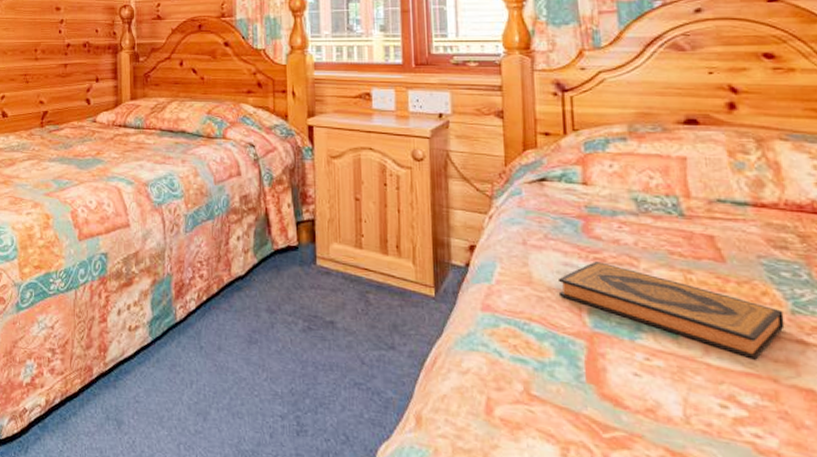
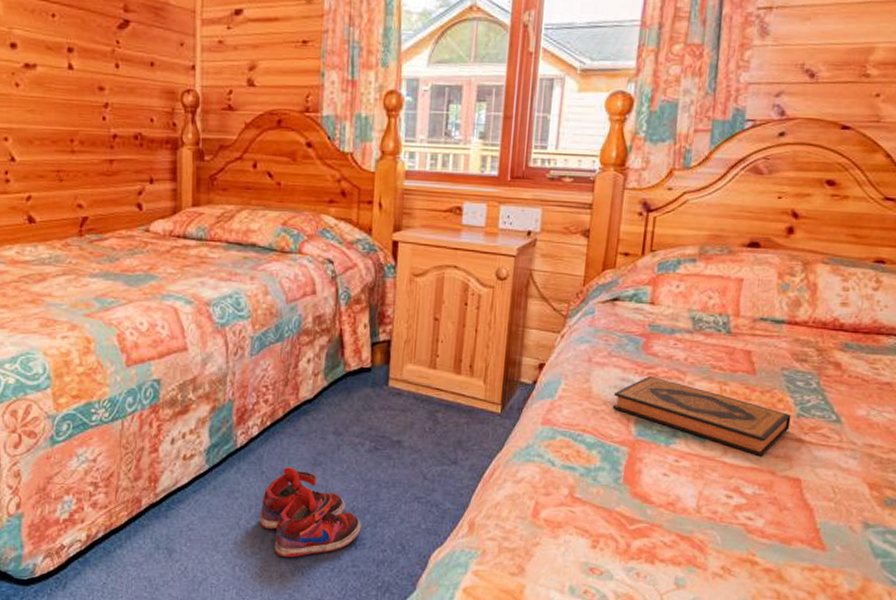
shoe: none [200,343,302,440] -> present [259,467,362,558]

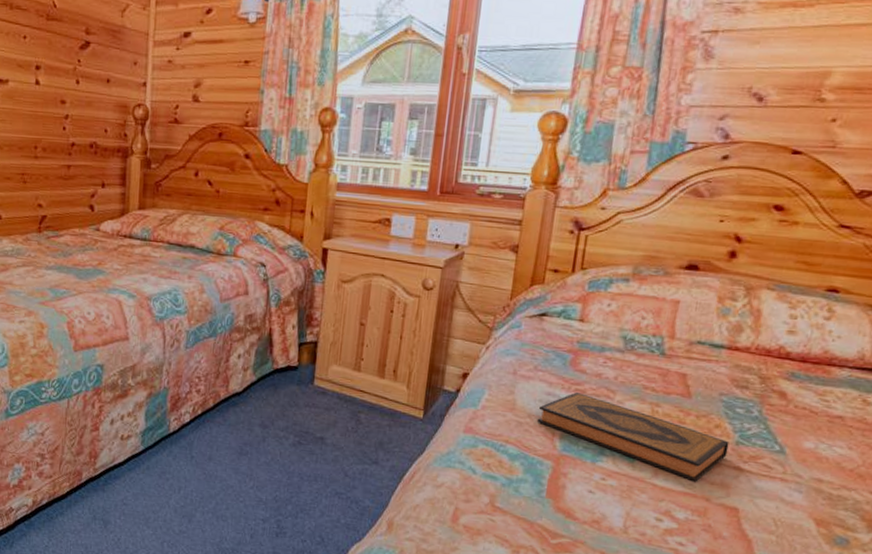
shoe: present [259,467,362,558] -> none [187,454,283,539]

